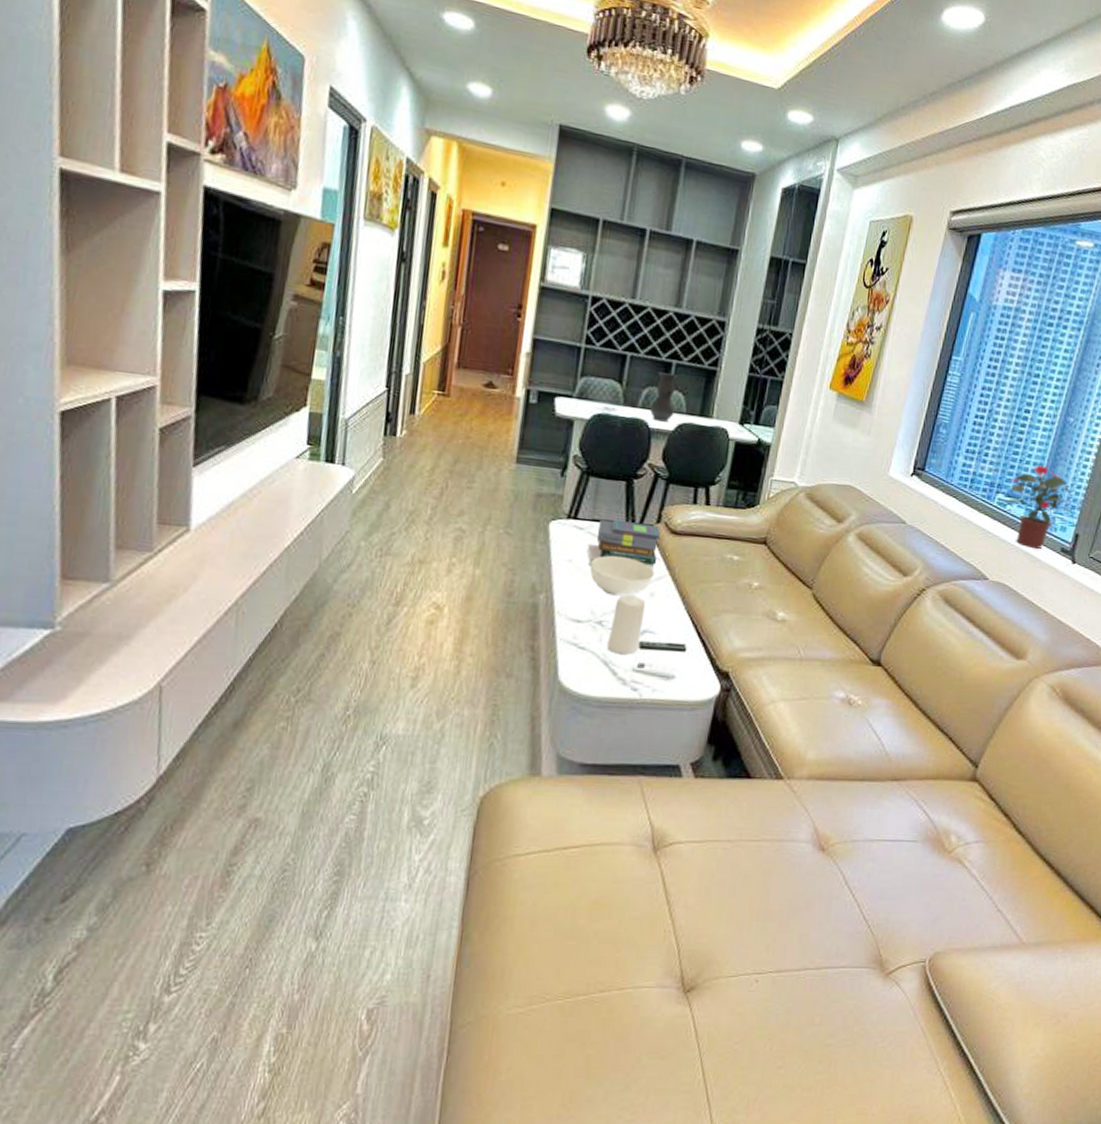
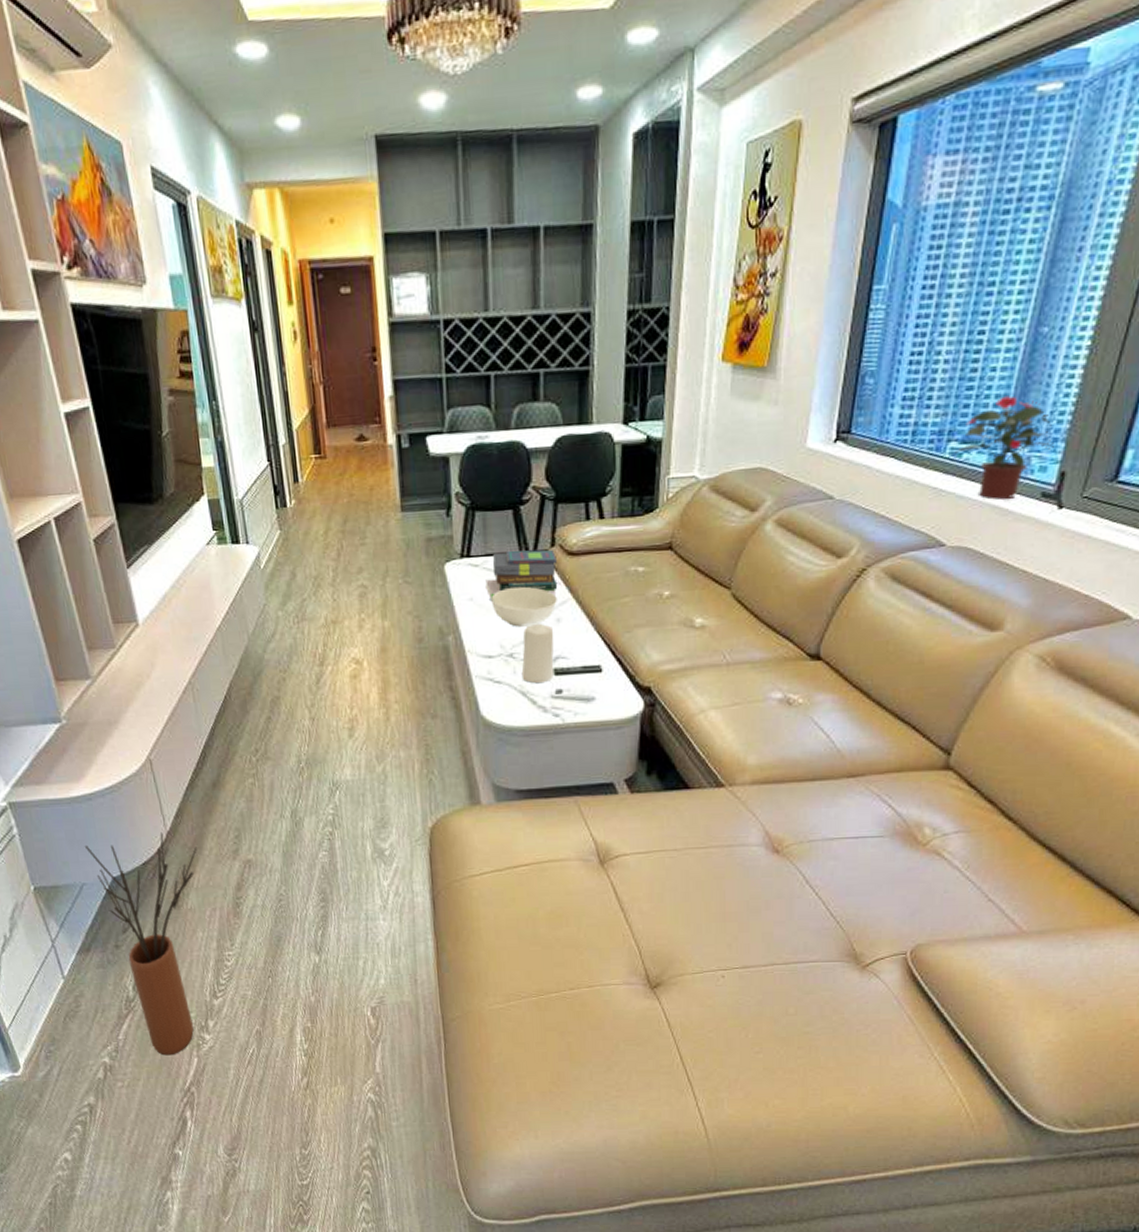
vase: none [38,776,193,1072] -> present [84,832,197,1056]
vase: present [649,371,678,422] -> none [523,384,550,440]

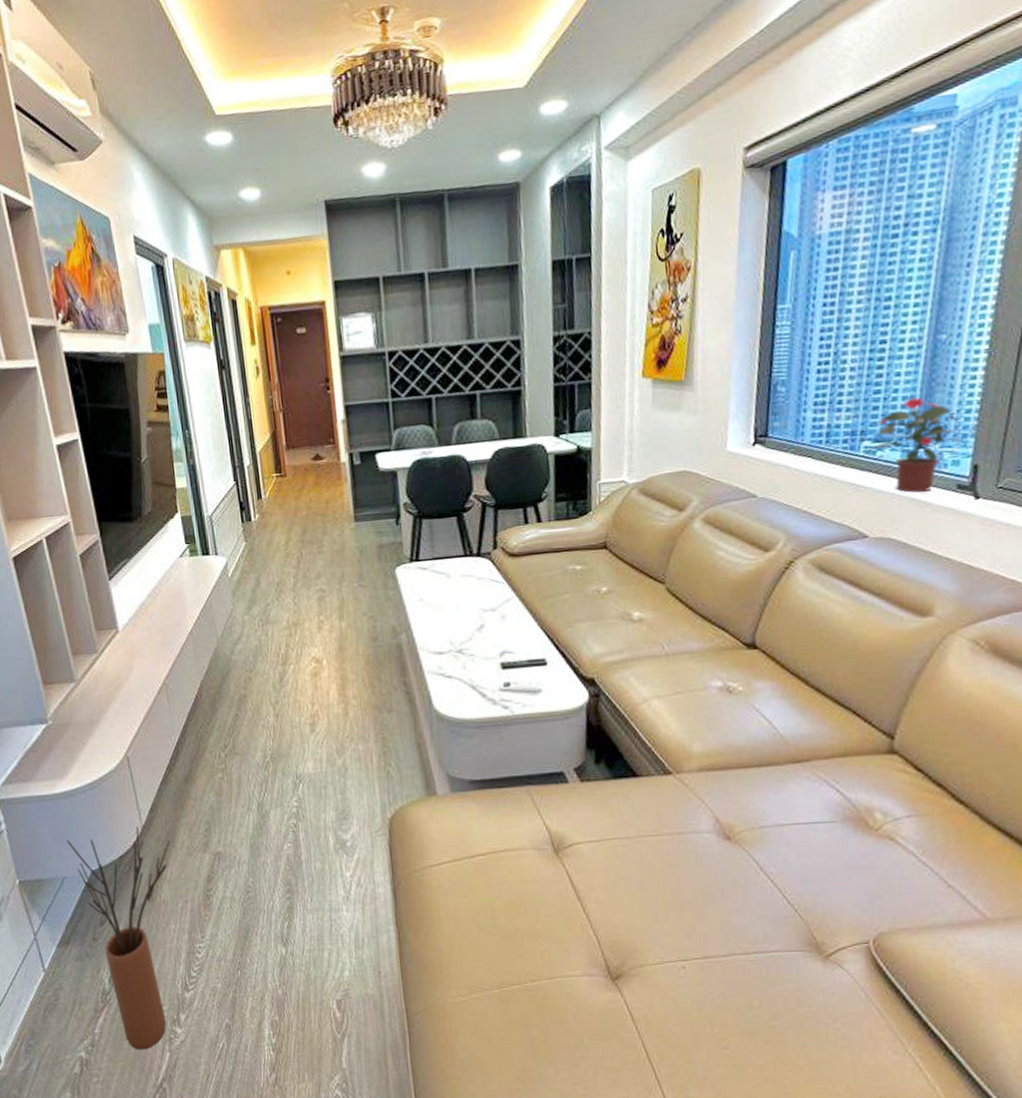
books: present [485,549,558,602] -> none [434,552,502,602]
bowl: present [491,586,557,628] -> none [439,586,501,626]
candle: present [521,623,554,684] -> none [470,620,501,678]

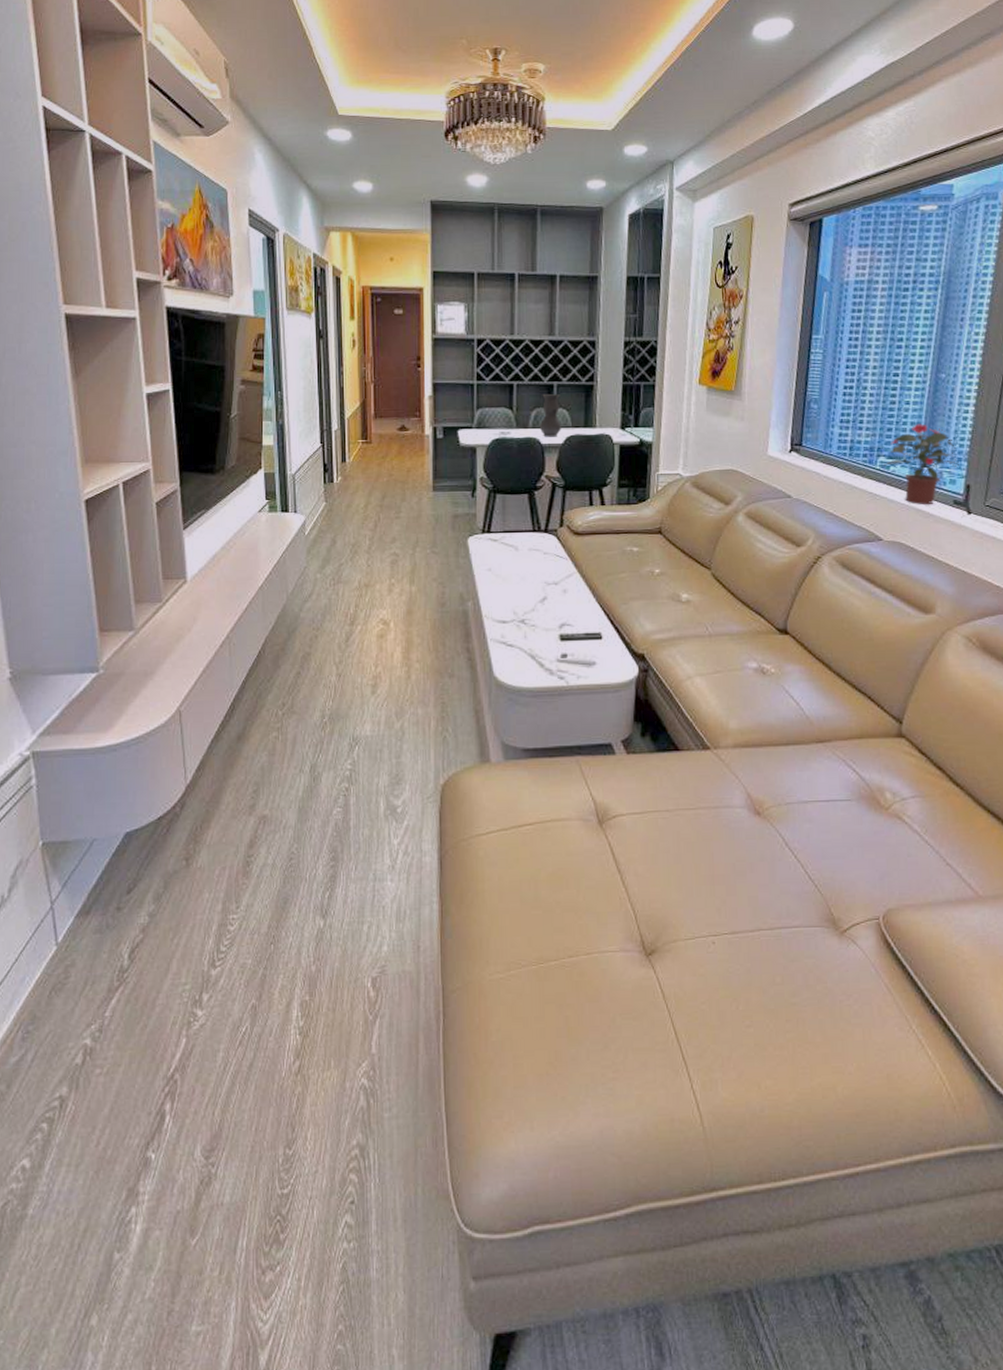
vase: present [66,826,170,1050] -> none [101,785,214,1036]
vase: none [463,404,488,453] -> present [539,393,561,437]

